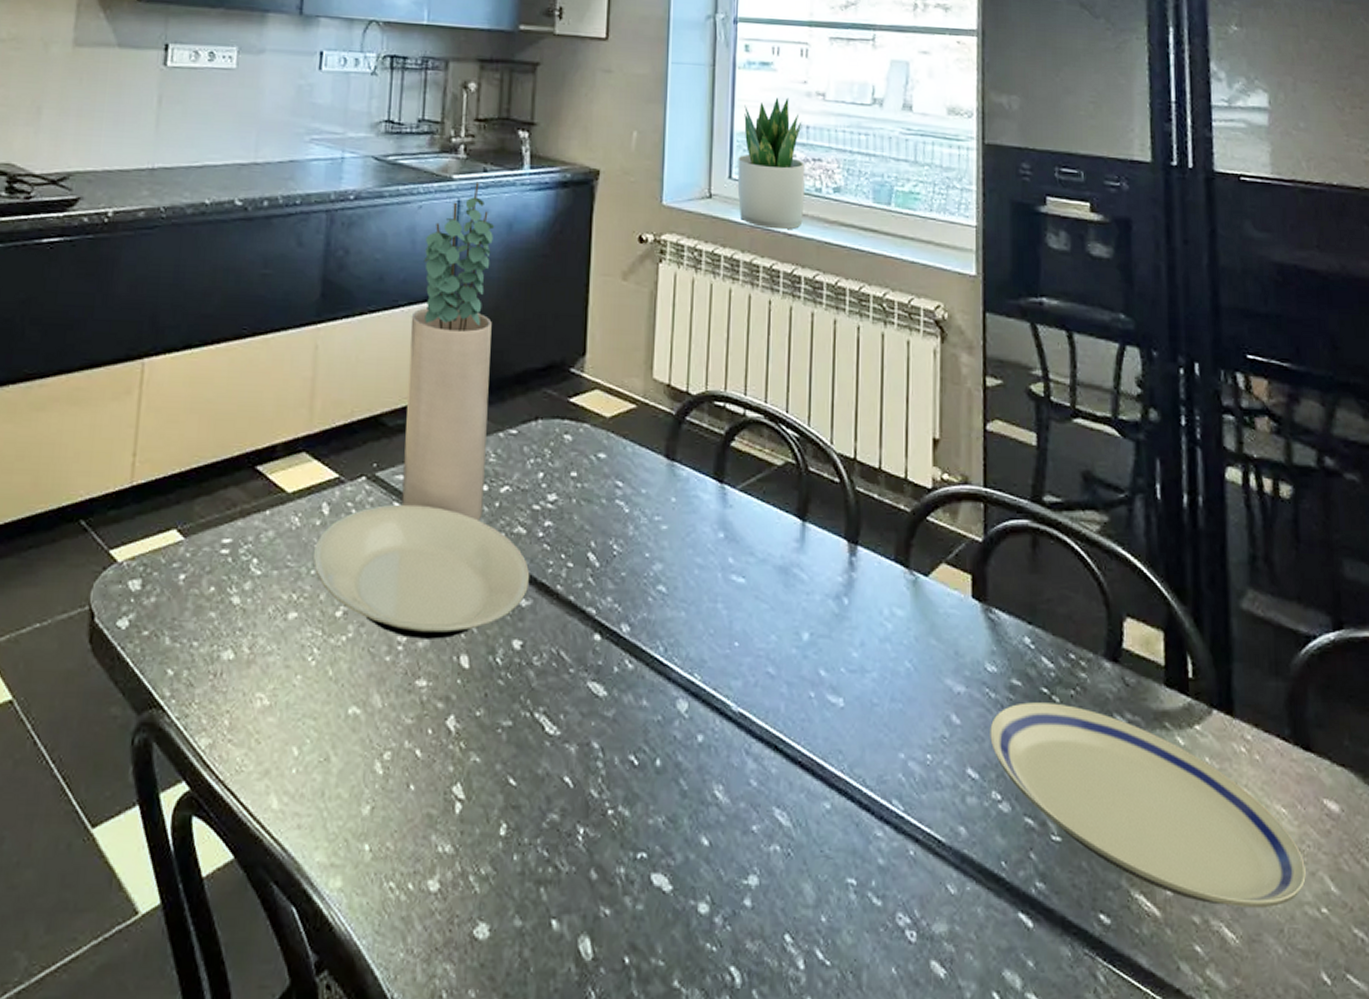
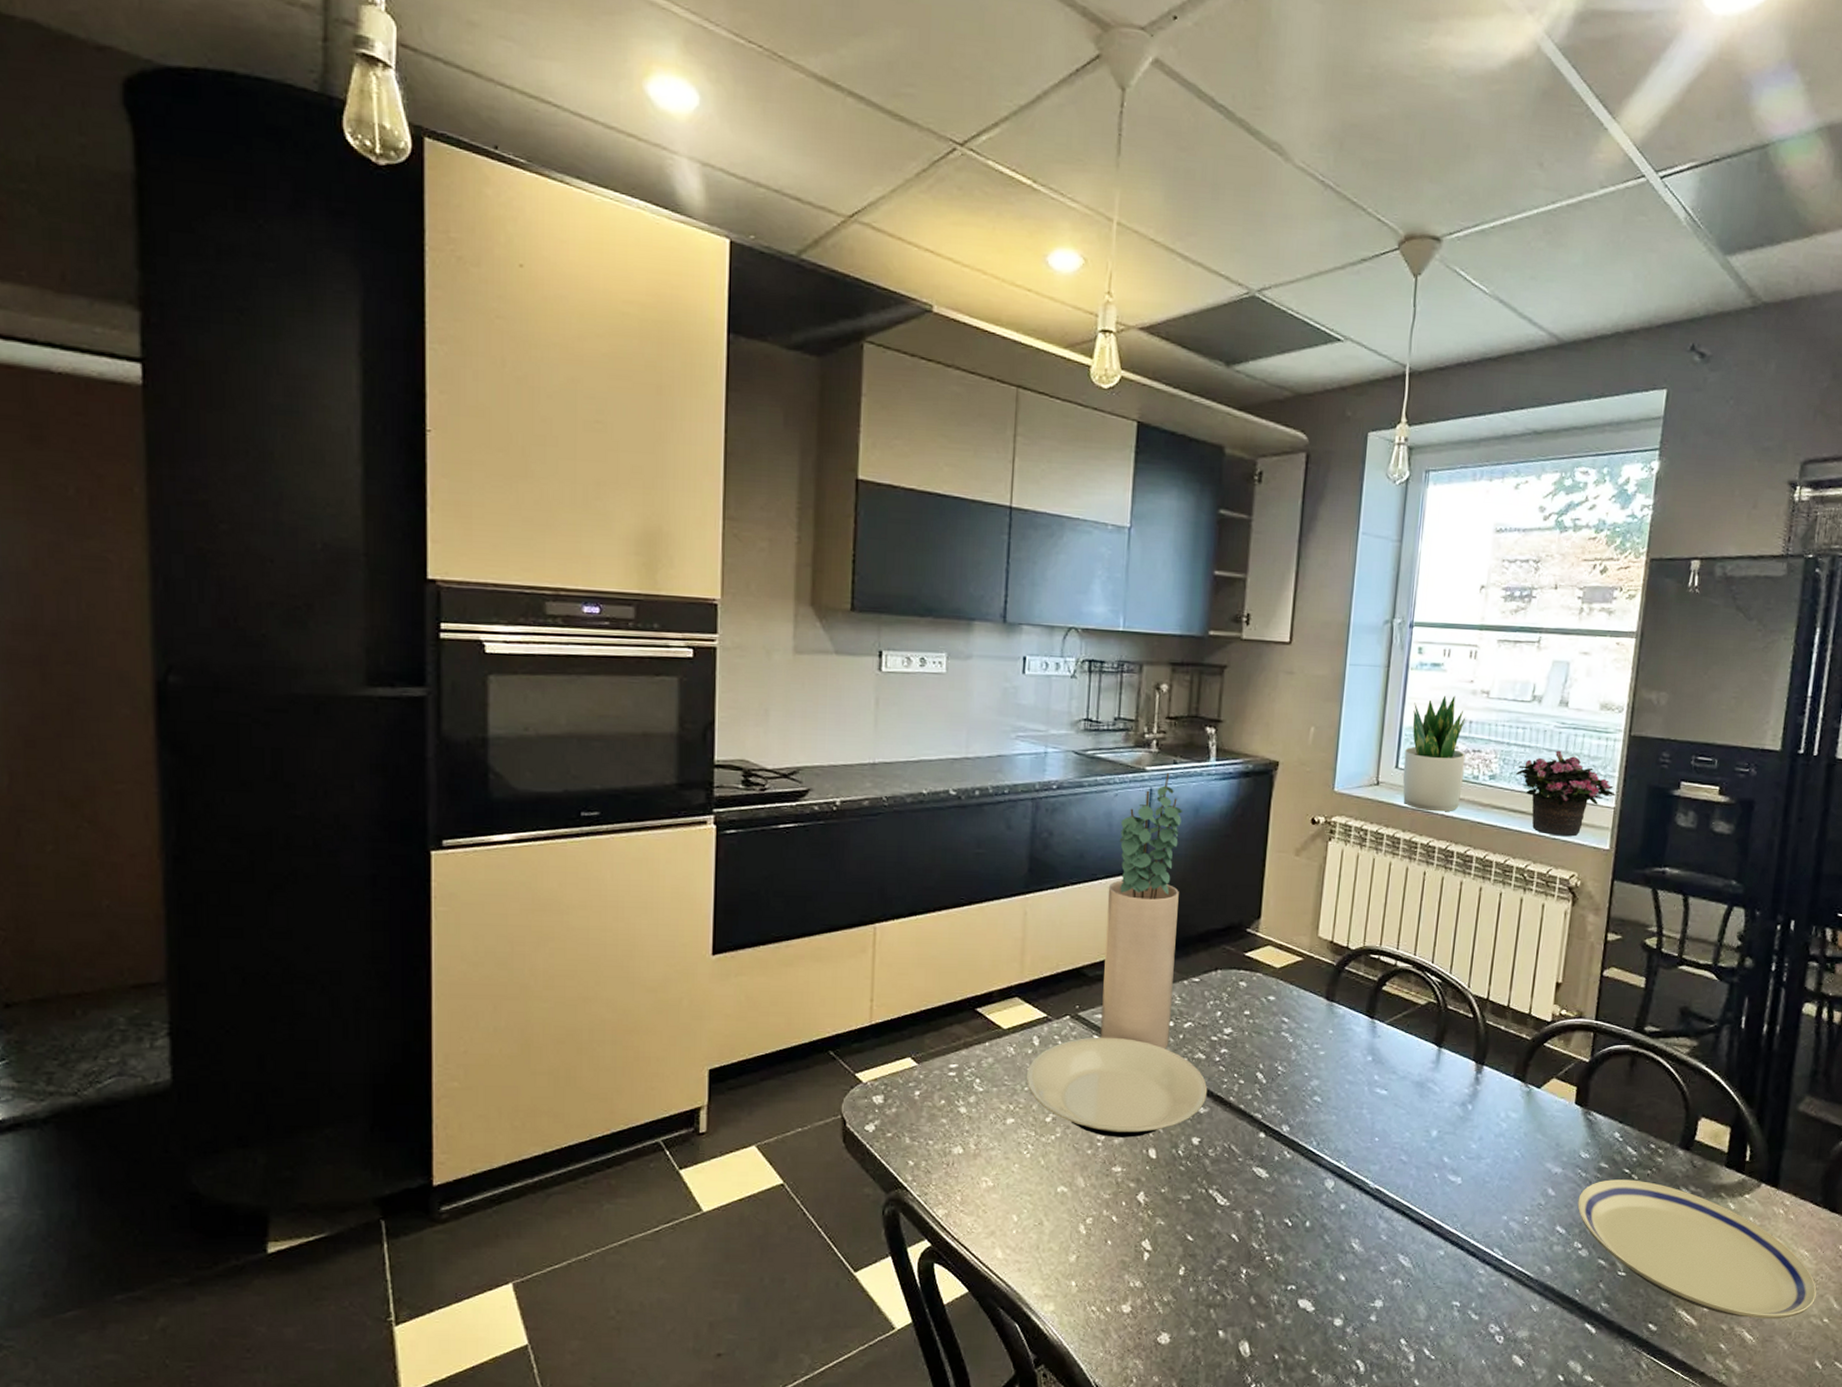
potted flower: none [863,160,977,260] -> present [1516,750,1617,837]

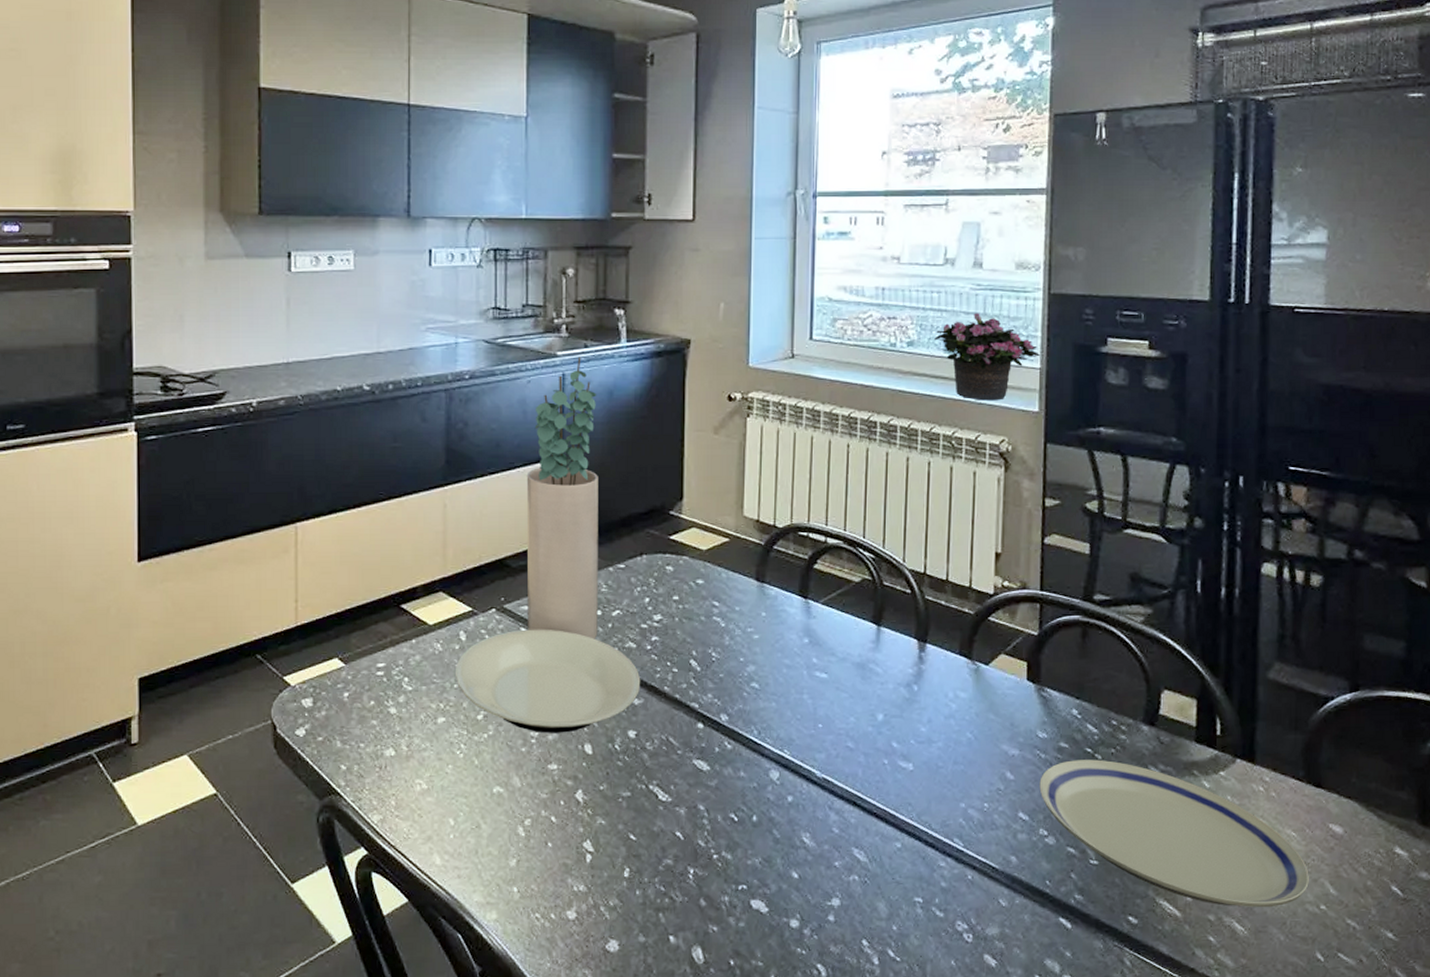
planter: present [1402,695,1466,812] -> none [818,263,880,382]

